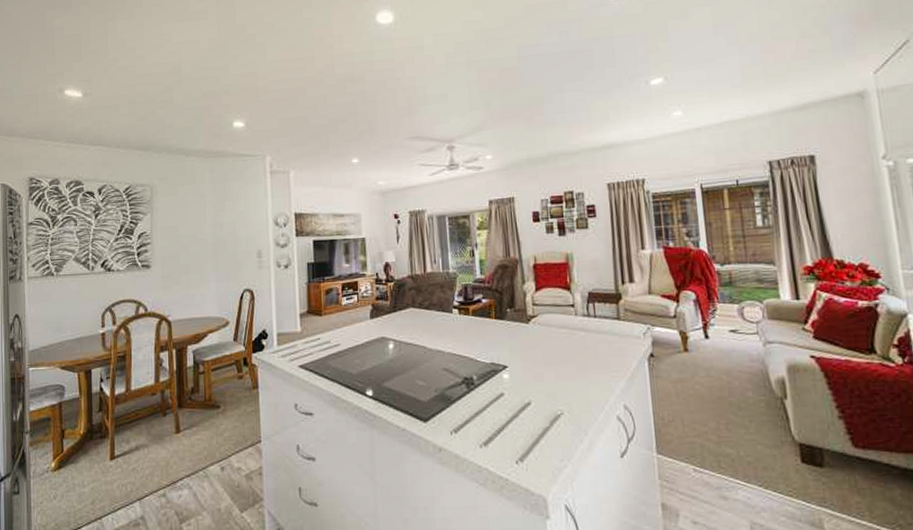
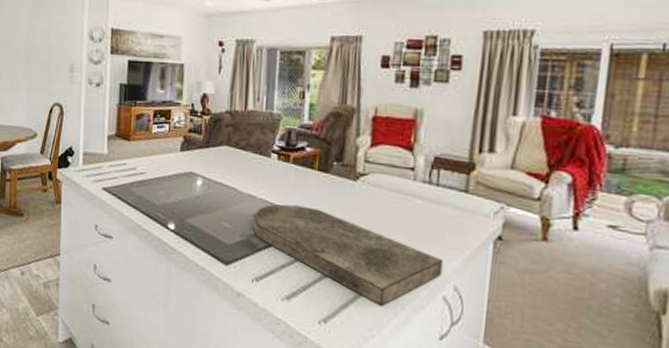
cutting board: none [445,353,613,437] -> present [253,204,444,308]

